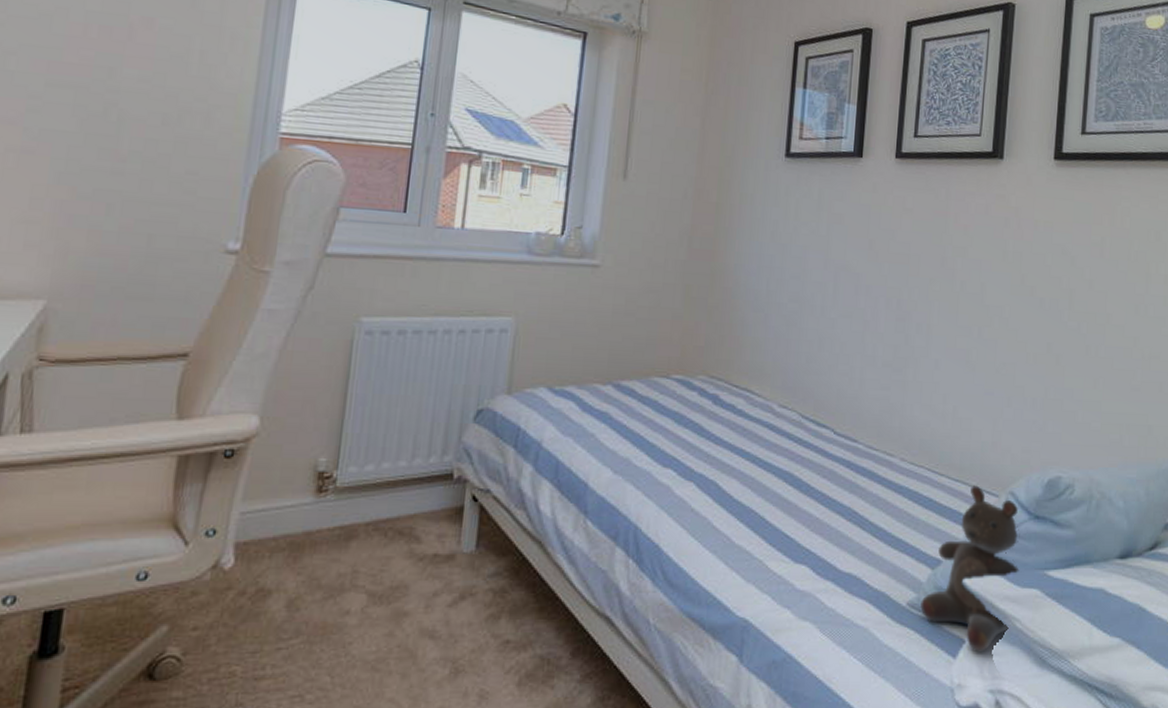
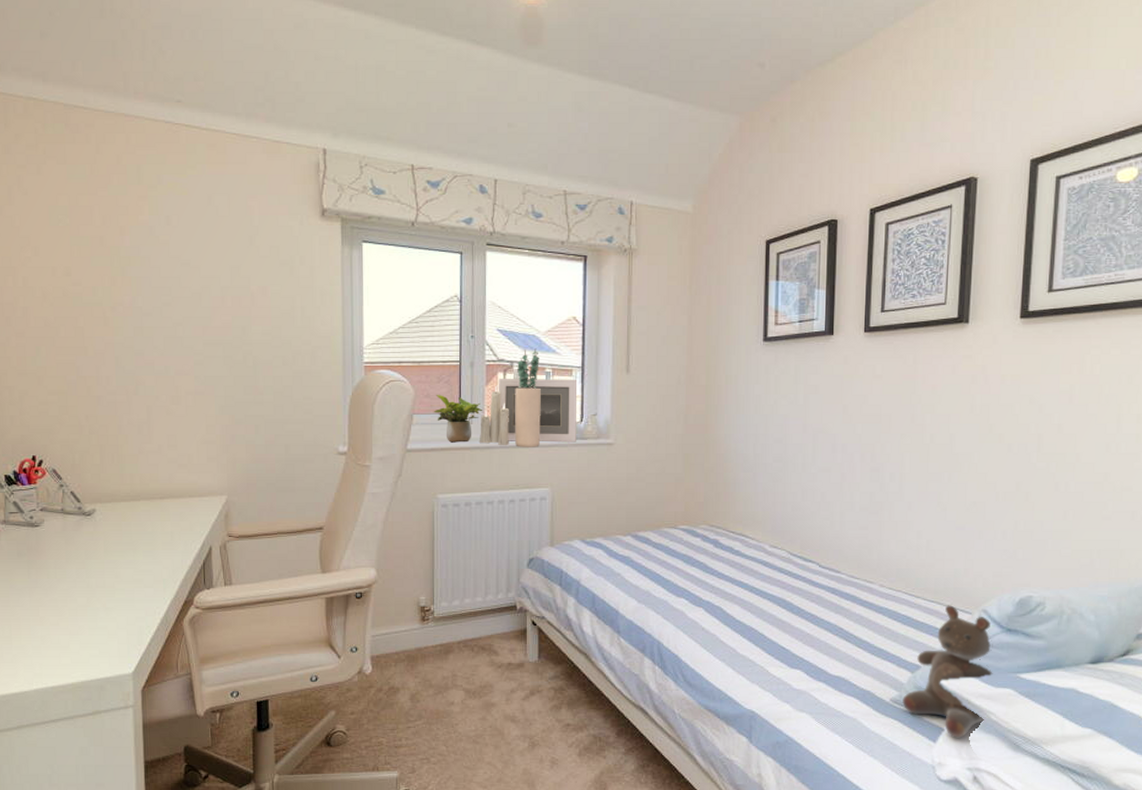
potted plant: none [368,183,436,250] -> present [433,394,483,443]
candle: none [425,179,471,259] -> present [479,385,509,446]
picture frame: none [458,170,562,261] -> present [498,378,578,443]
vase: none [474,137,517,264] -> present [515,348,541,447]

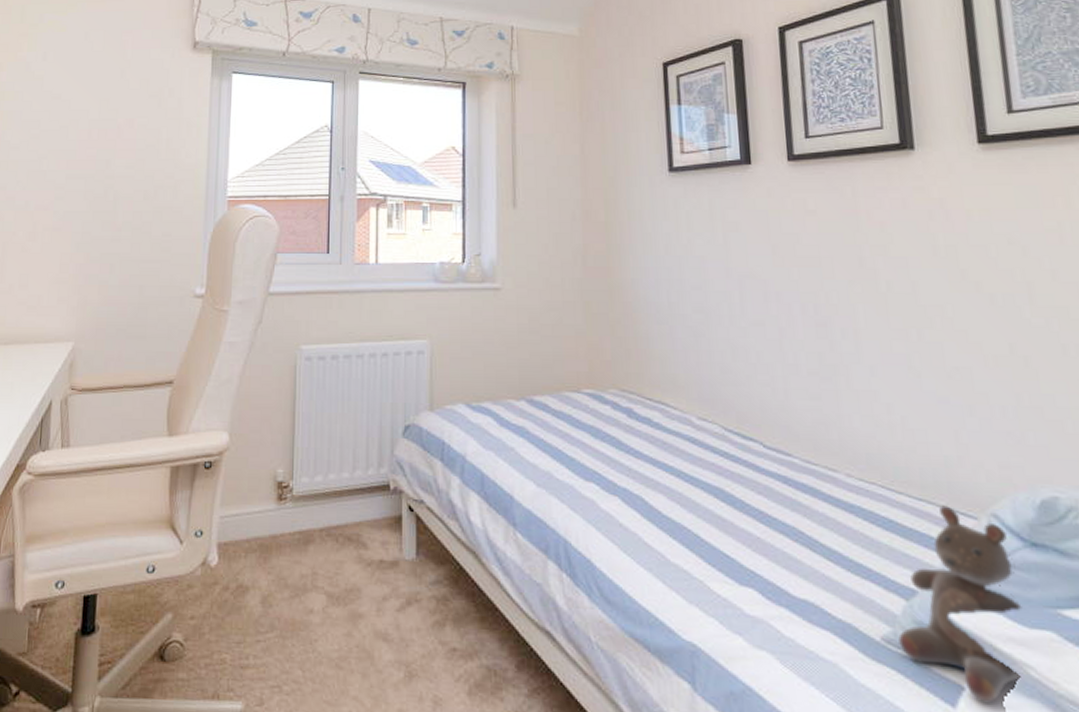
potted plant: present [433,394,483,443] -> none [299,231,353,286]
candle: present [479,385,509,446] -> none [348,221,382,290]
picture frame: present [498,378,578,443] -> none [370,213,458,287]
vase: present [515,348,541,447] -> none [389,180,418,292]

